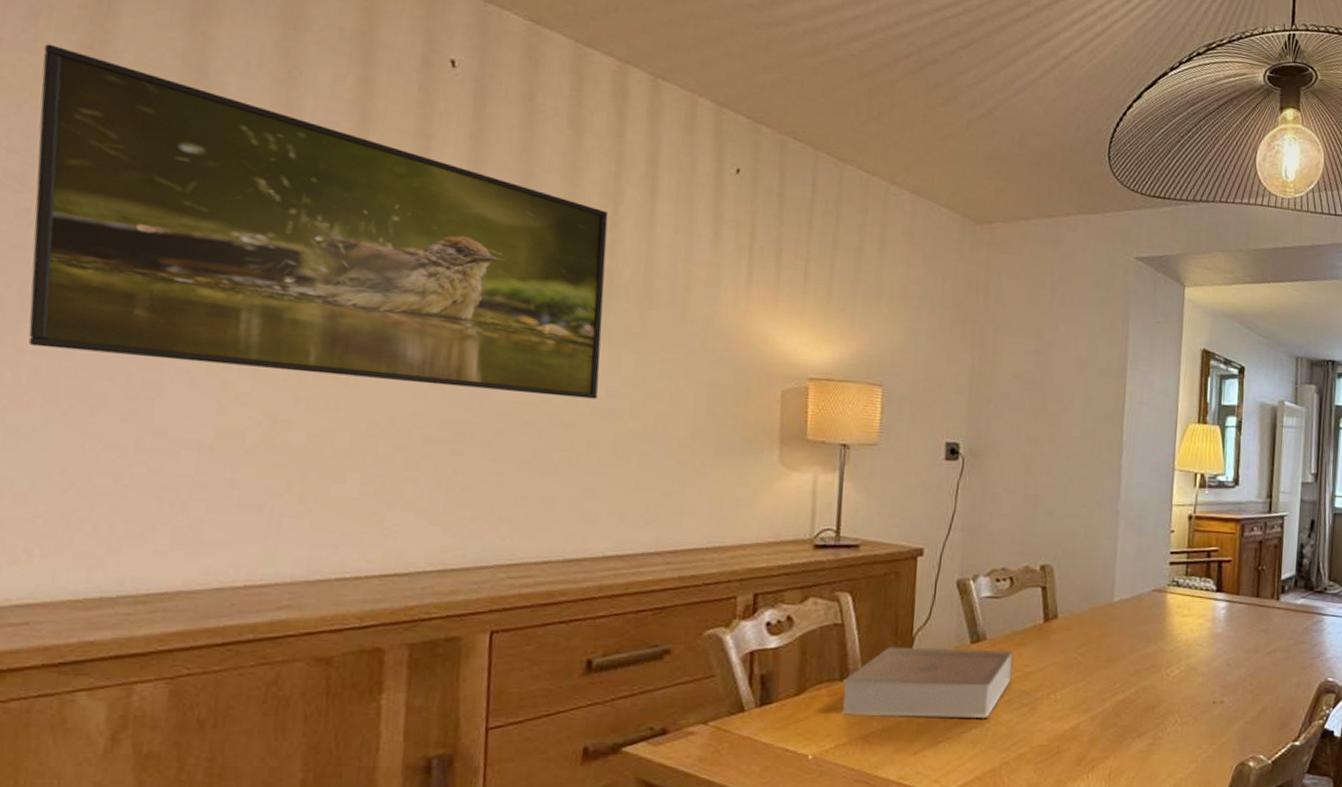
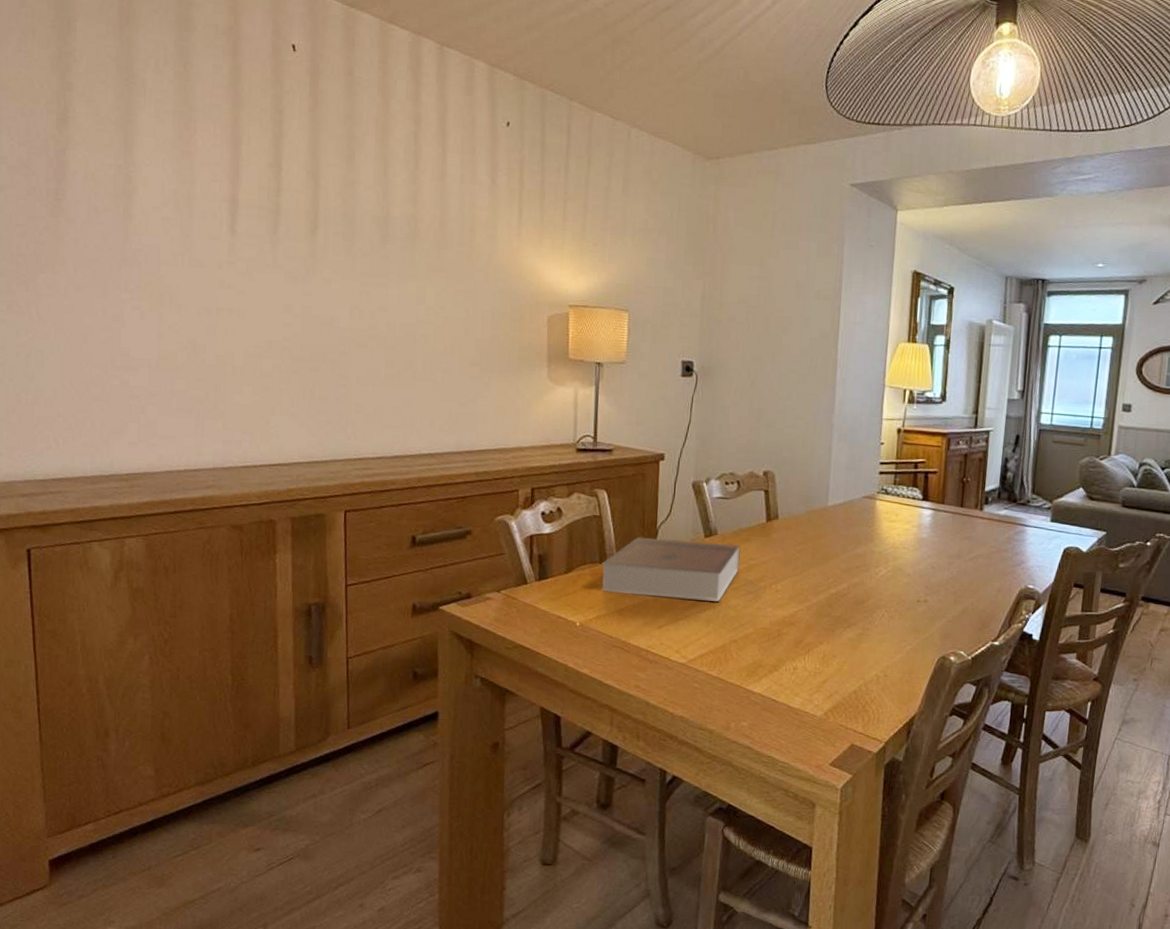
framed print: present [28,43,609,399] -> none [32,58,411,326]

